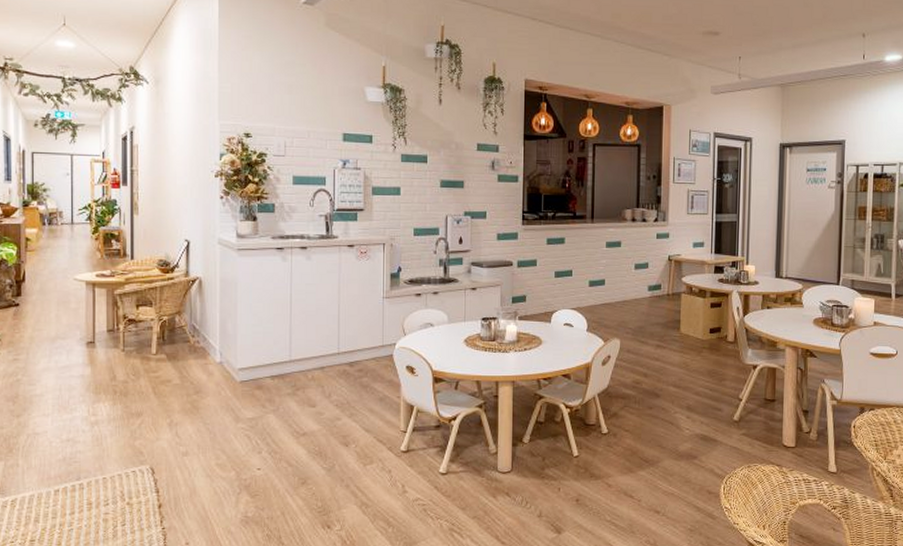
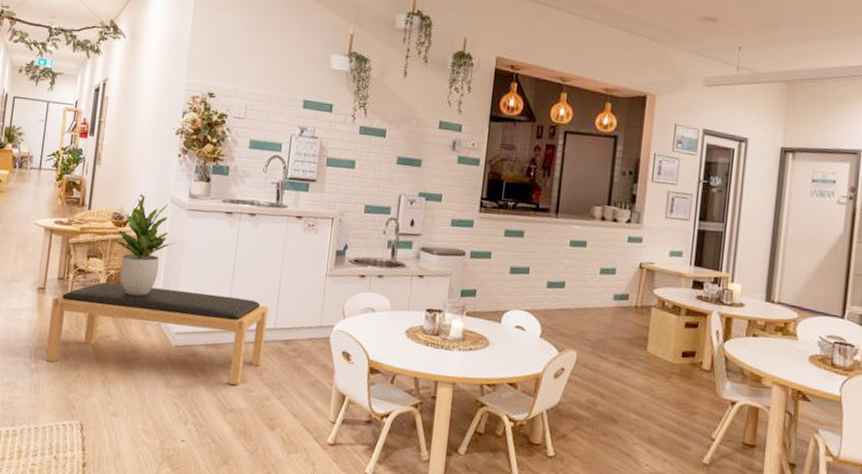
bench: none [104,328,330,413] -> present [45,282,269,385]
potted plant: none [157,244,227,339] -> present [108,199,174,296]

